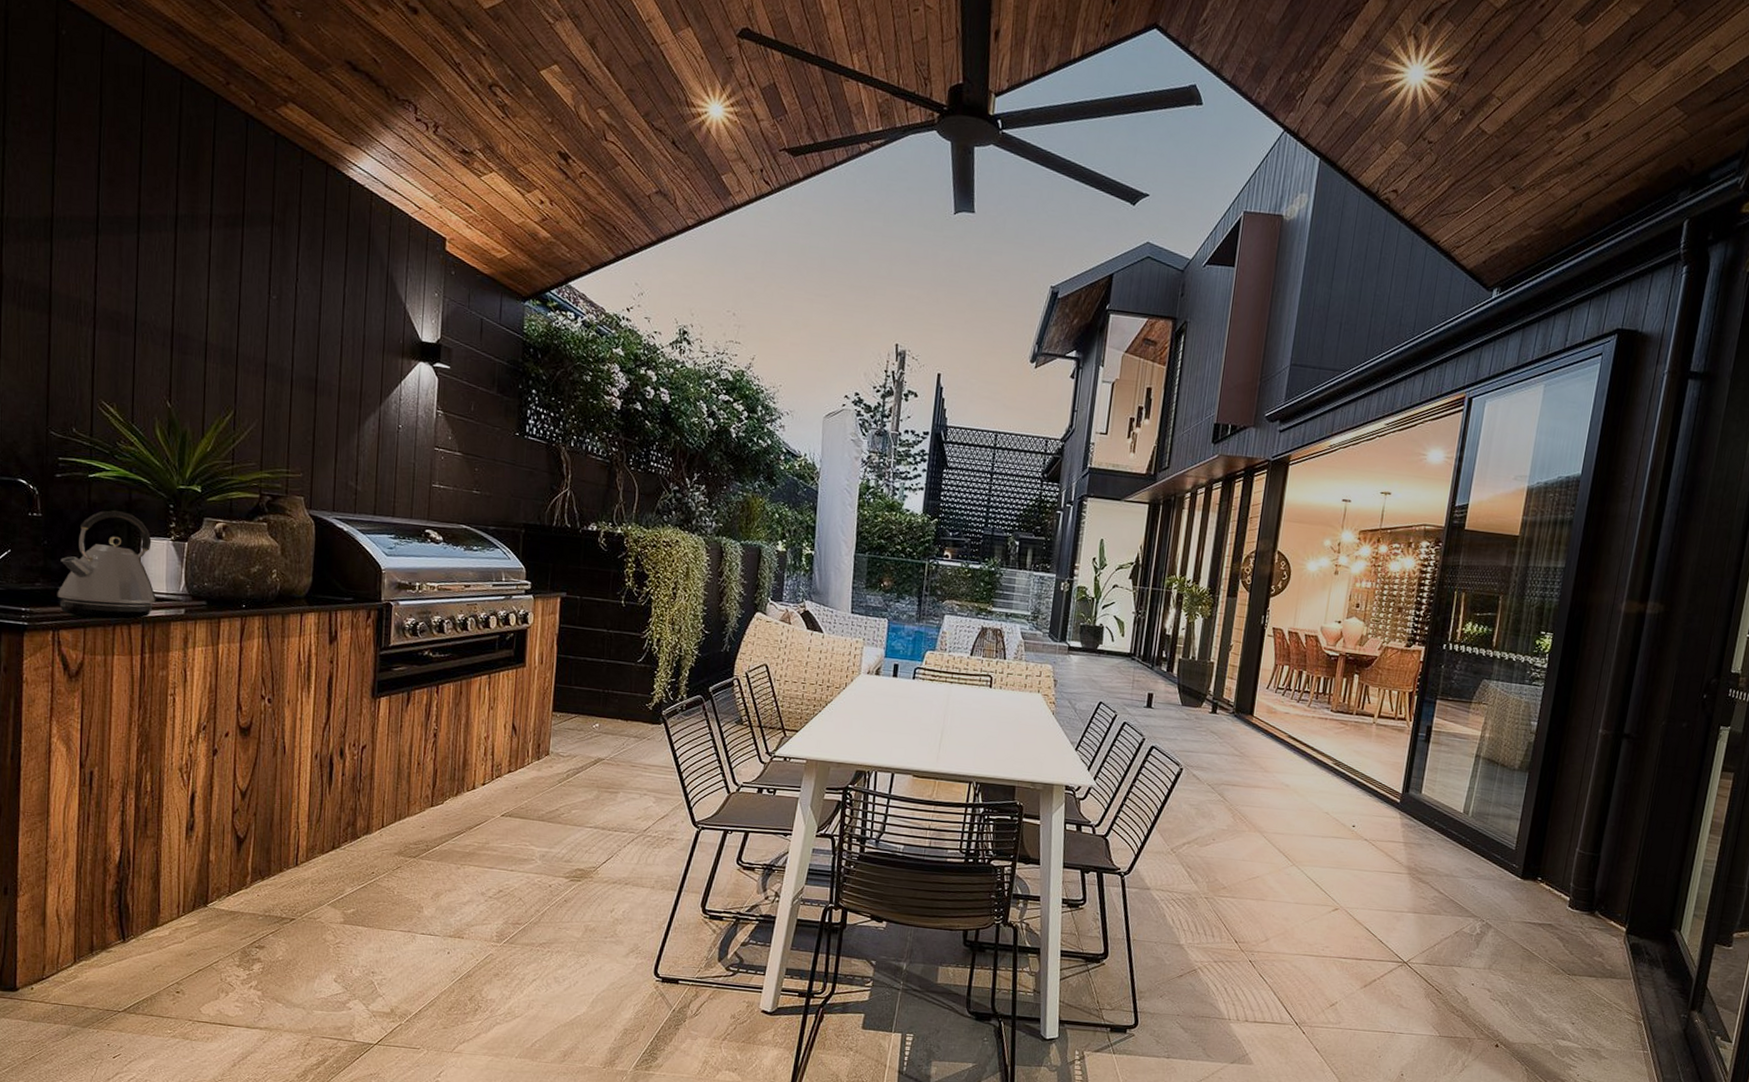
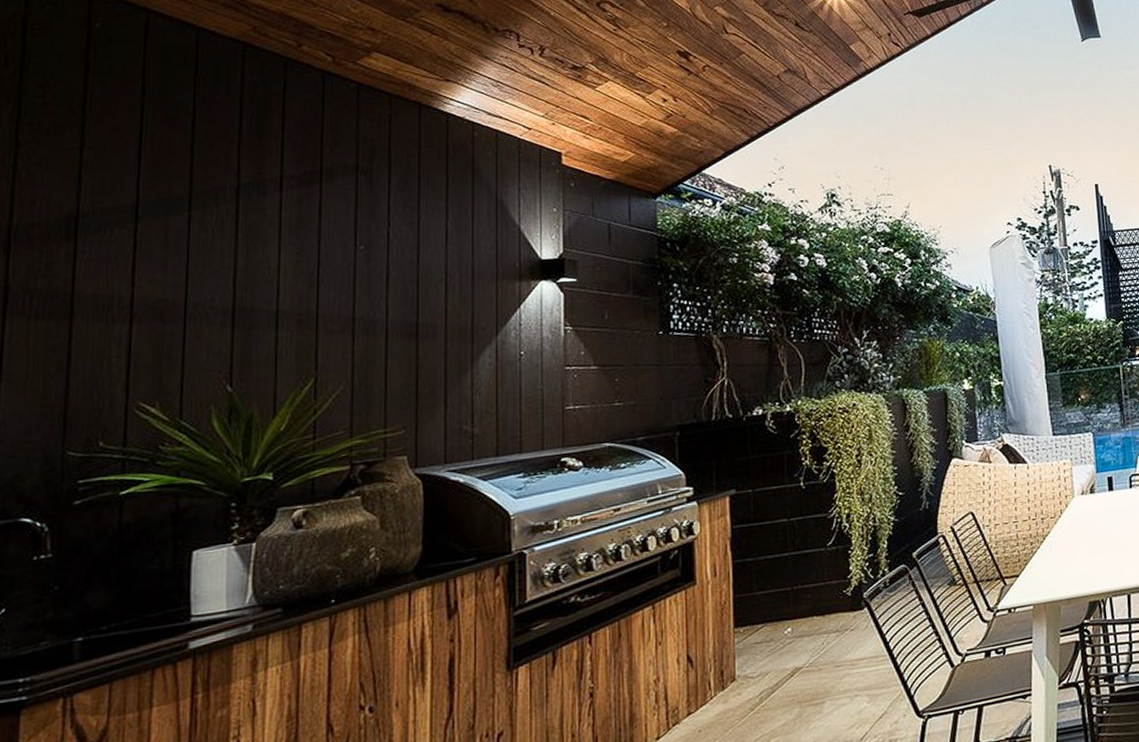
kettle: present [57,510,157,620] -> none [71,525,214,671]

